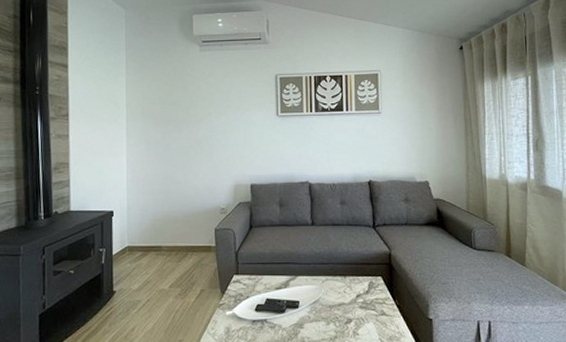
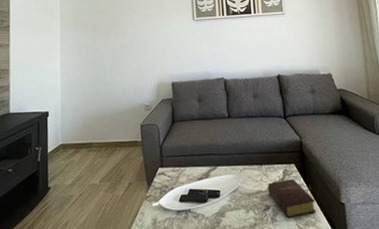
bible: none [351,292,401,333] -> present [268,179,316,219]

